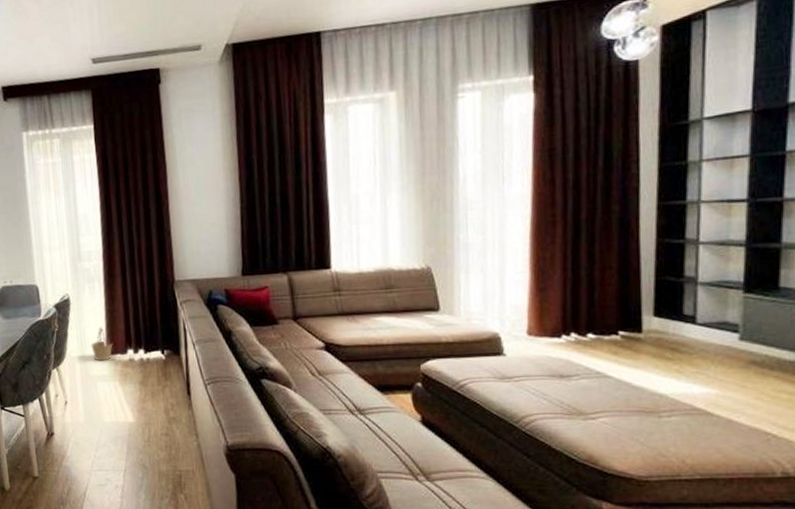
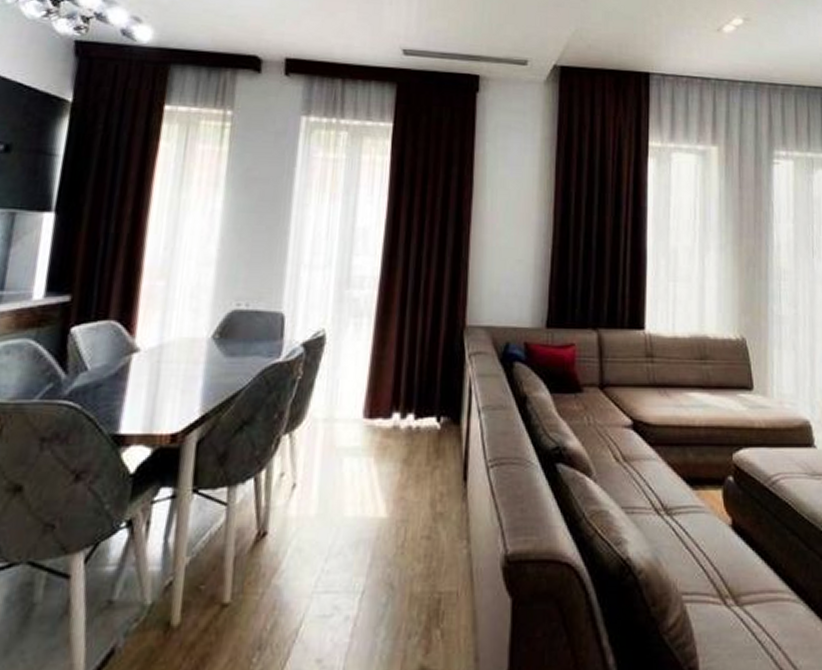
basket: present [91,326,113,361] -> none [344,378,374,427]

